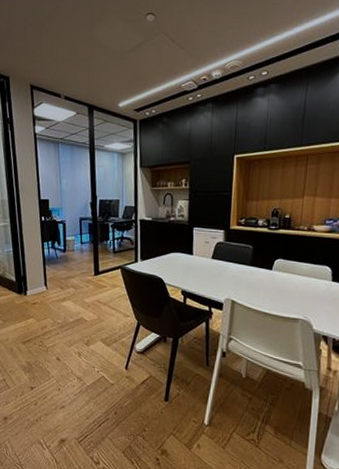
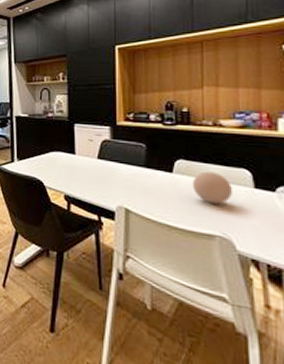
decorative ball: none [286,268,317,295] -> present [192,171,234,204]

